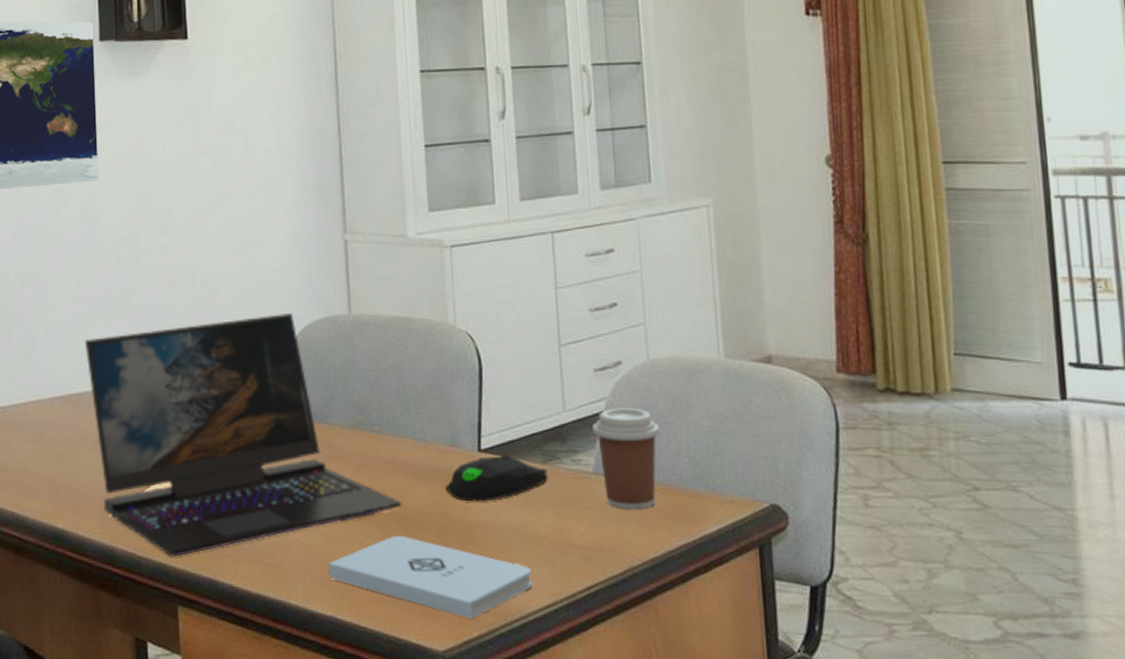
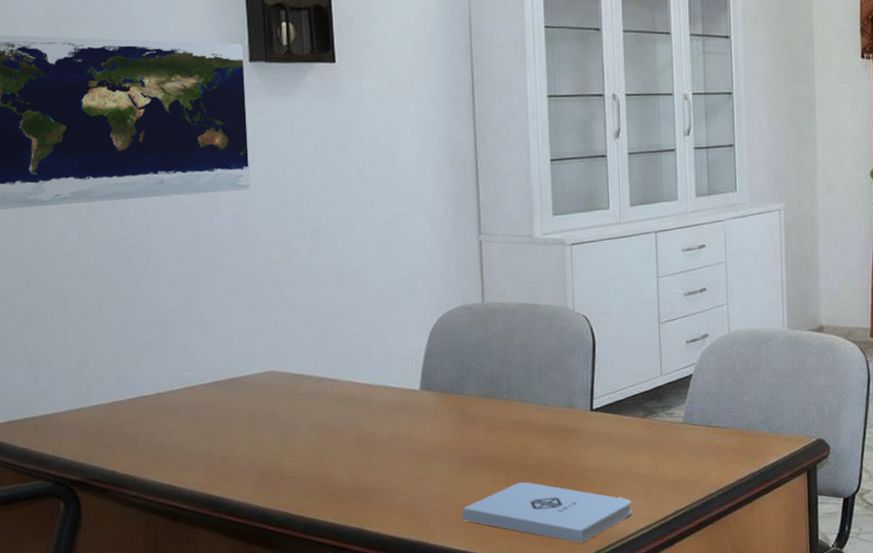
laptop: present [84,312,402,557] -> none [237,302,526,513]
computer mouse: present [446,453,548,502] -> none [563,411,647,451]
coffee cup: present [592,408,661,510] -> none [683,370,737,450]

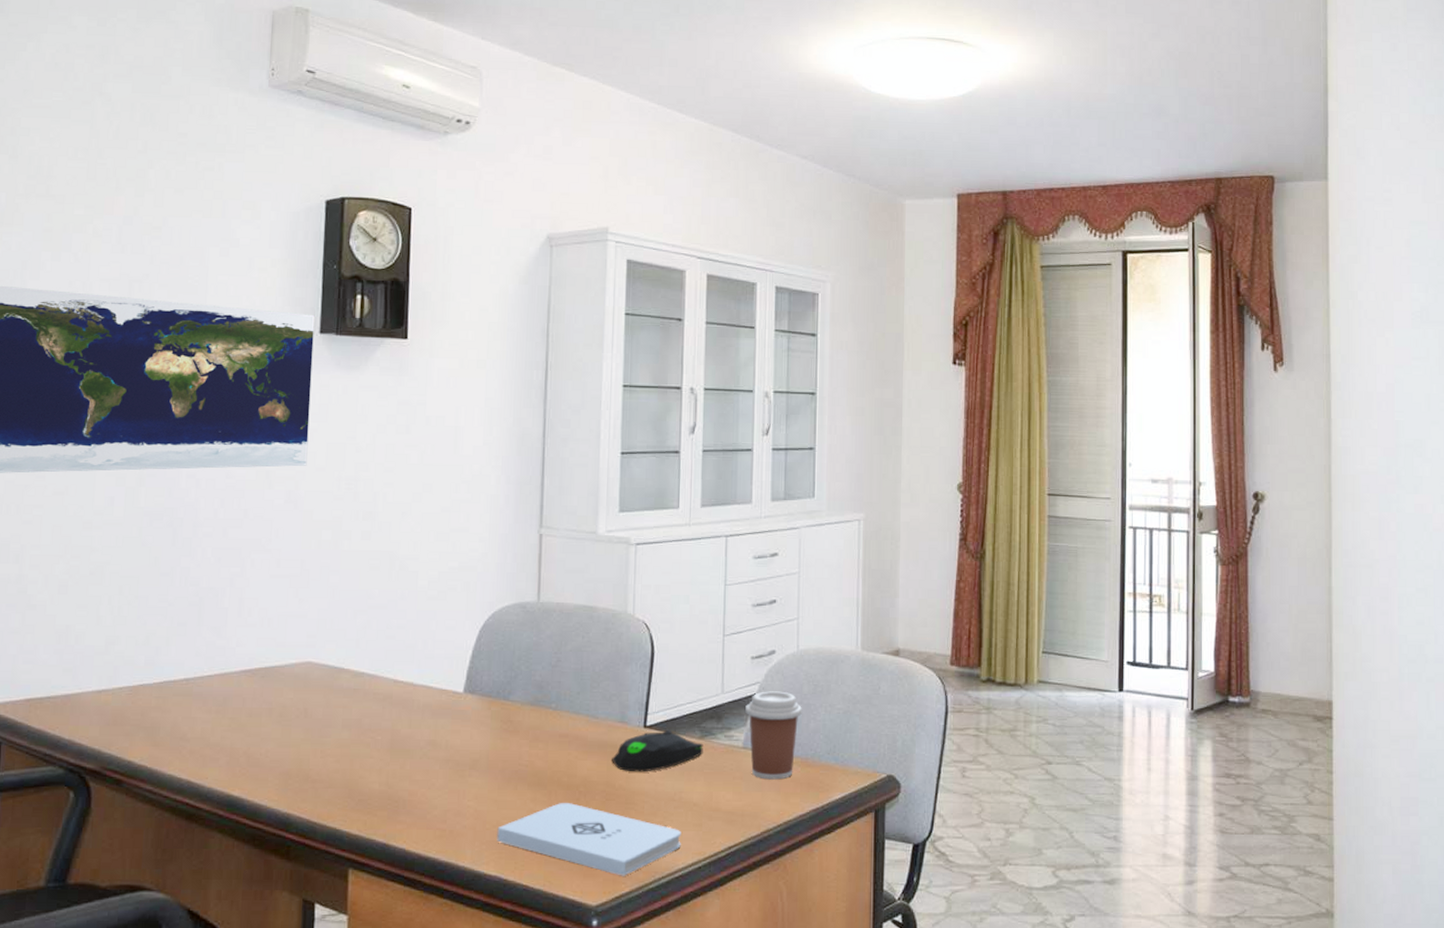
computer mouse: none [563,411,647,451] -> present [612,729,703,772]
coffee cup: none [683,370,737,450] -> present [745,691,803,780]

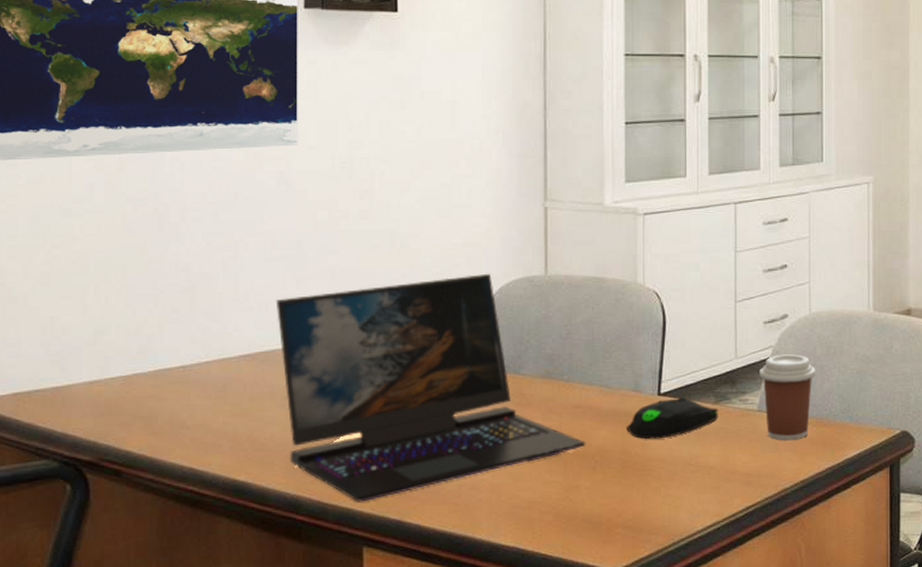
laptop: none [277,598,571,823] -> present [275,273,586,502]
notepad: present [497,803,681,876] -> none [513,472,699,541]

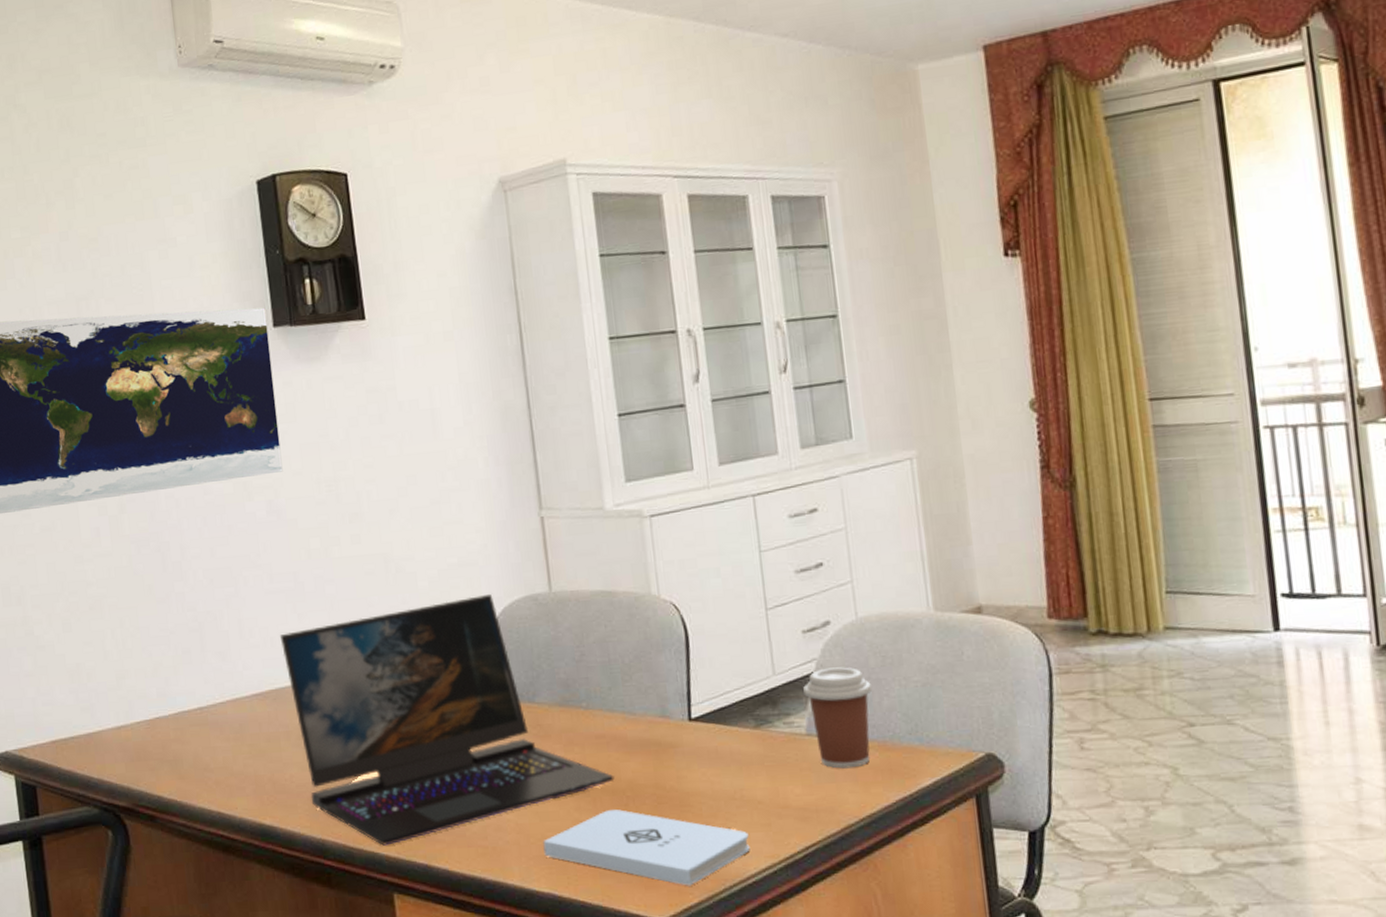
notepad: none [513,472,699,541] -> present [543,809,750,886]
computer mouse: present [627,396,718,439] -> none [657,720,761,771]

